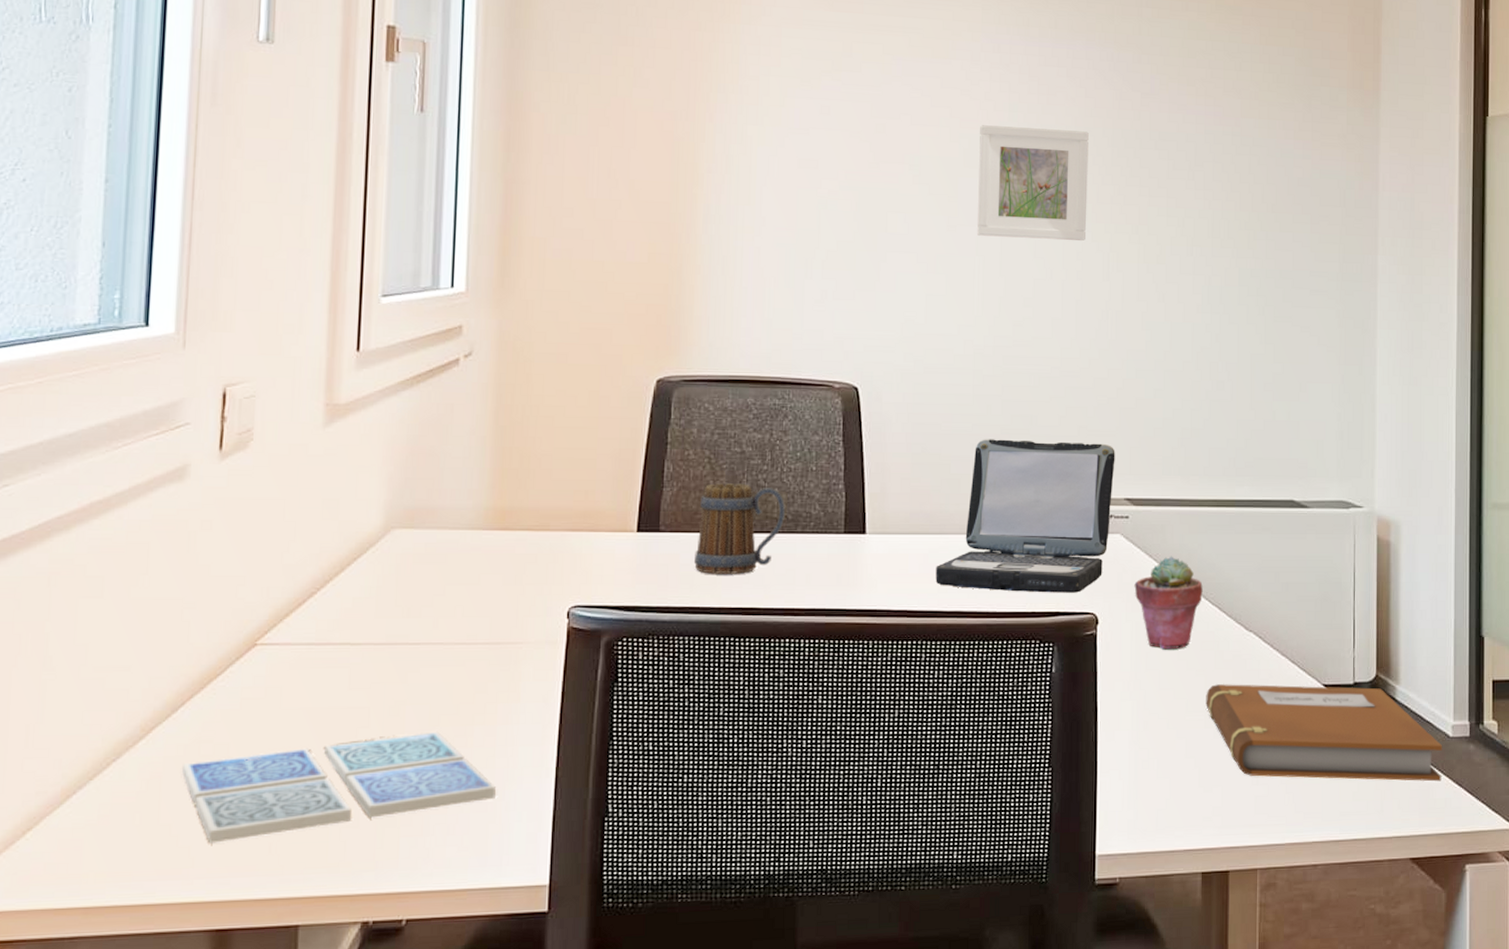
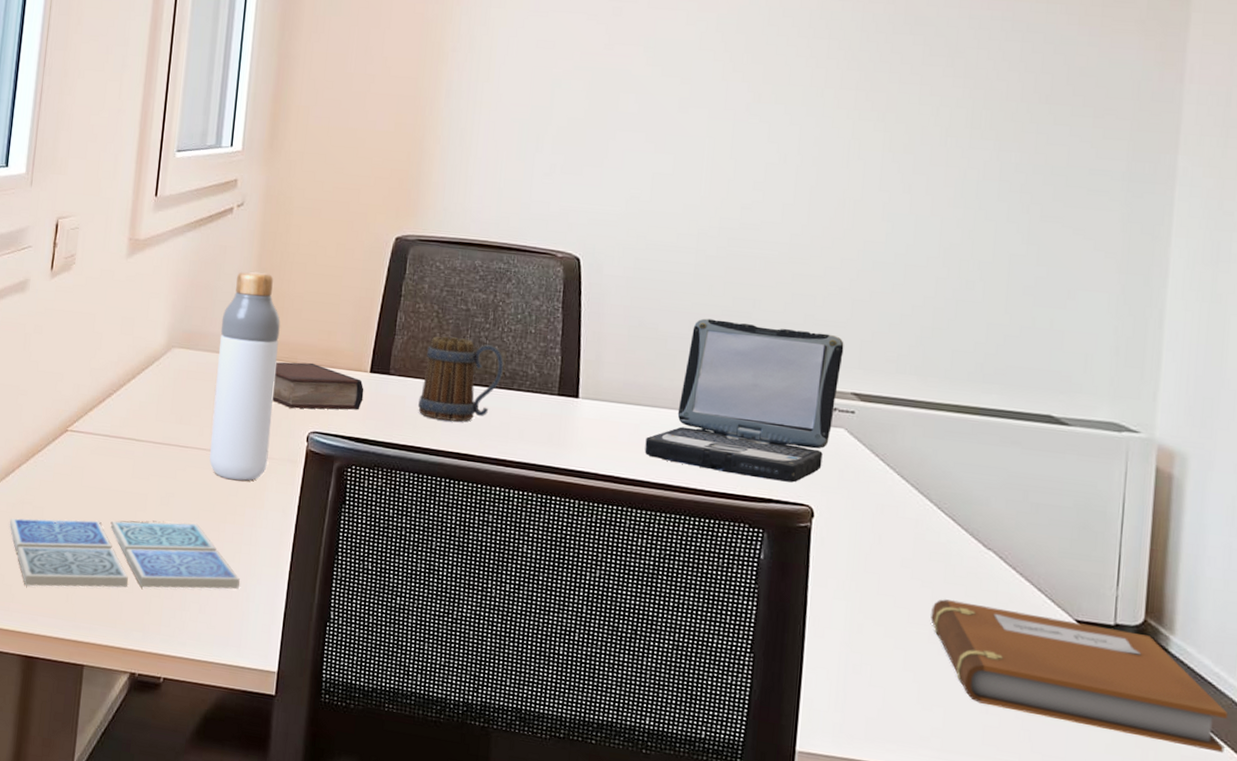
bottle: none [448,430,527,674] -> present [209,271,281,481]
book: none [522,528,631,582] -> present [272,362,364,410]
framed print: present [977,125,1089,241] -> none [709,8,836,126]
potted succulent: present [1134,556,1203,650] -> none [856,458,936,556]

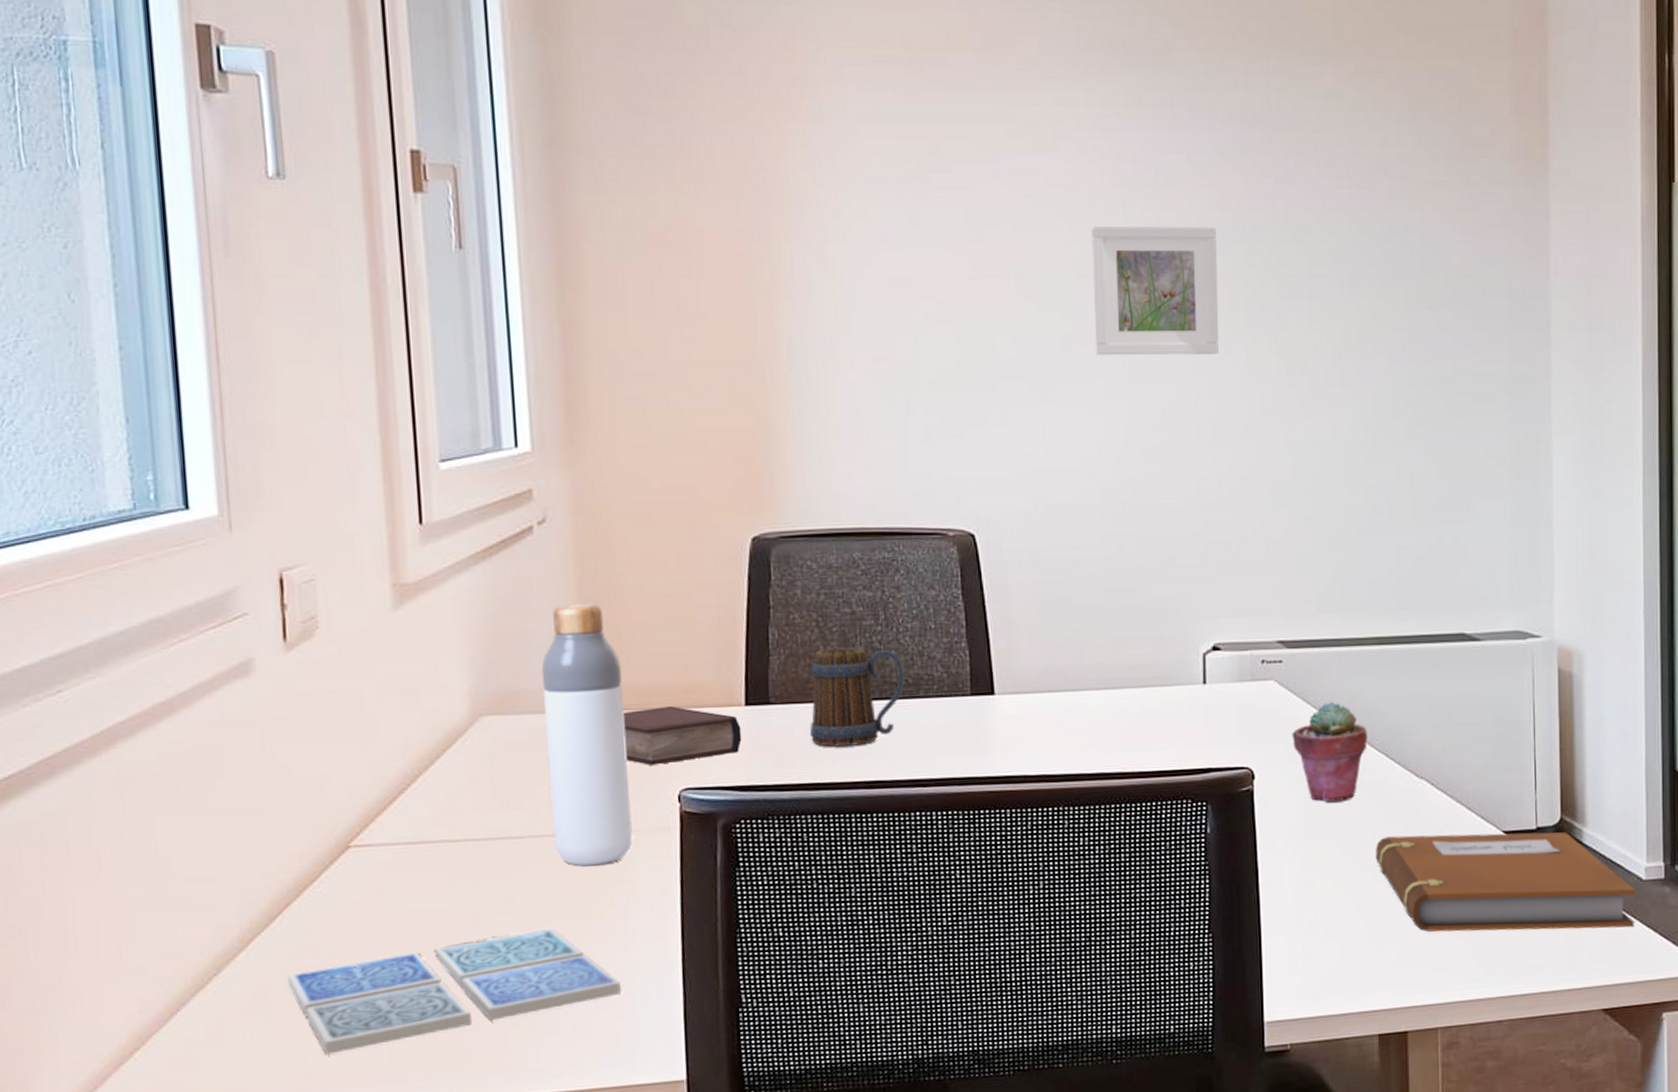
laptop: present [644,318,844,483] -> none [1073,582,1265,749]
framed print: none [709,8,836,126] -> present [1092,227,1219,355]
potted succulent: none [856,458,936,556] -> present [1292,701,1368,803]

